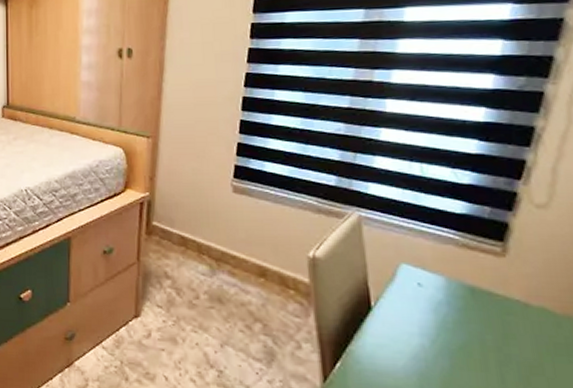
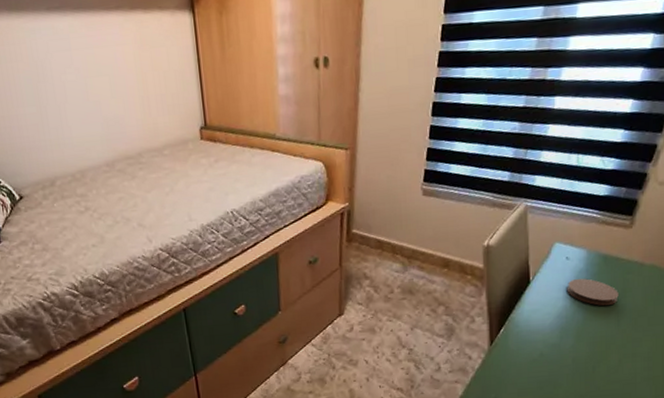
coaster: none [422,312,498,353] -> present [567,278,619,306]

